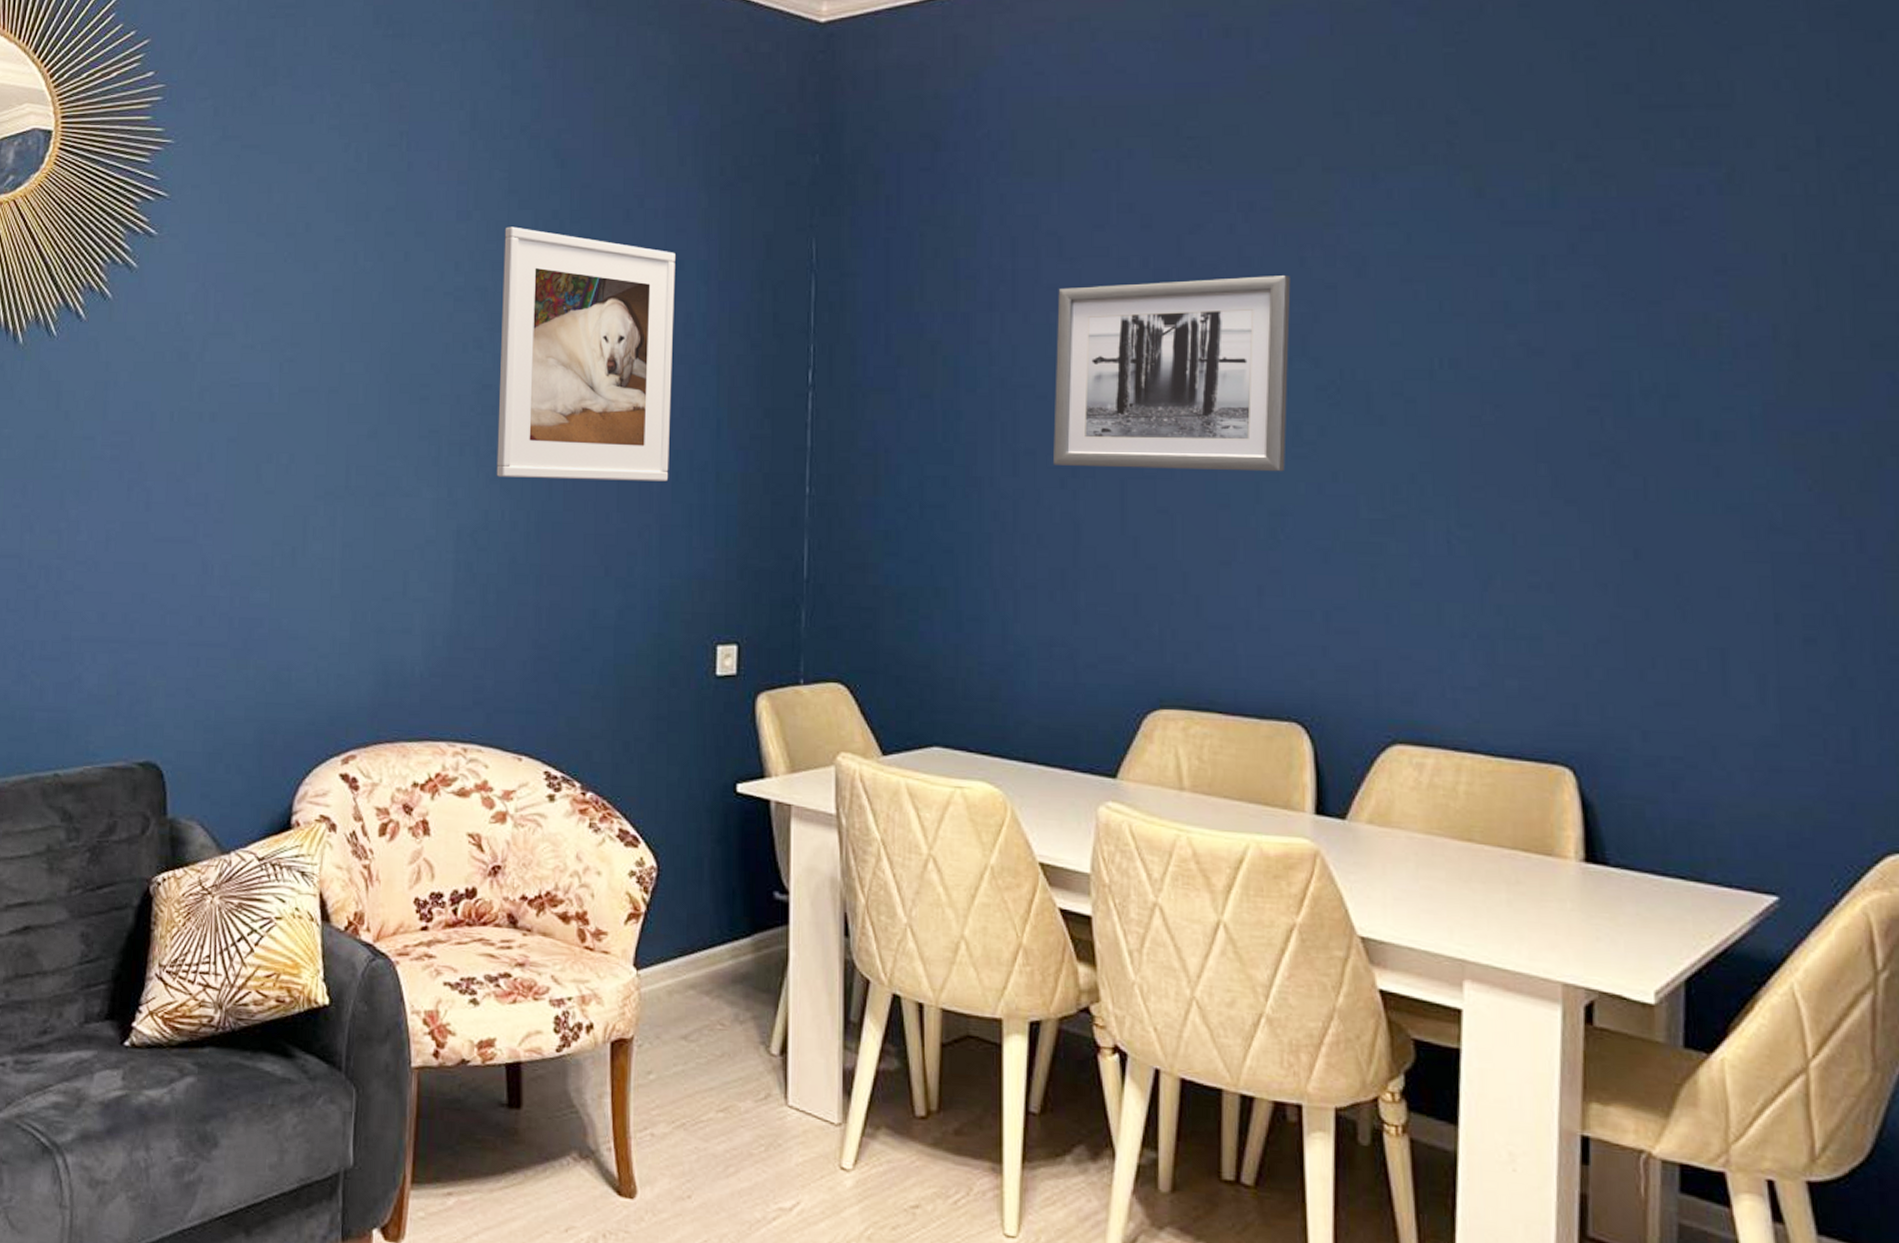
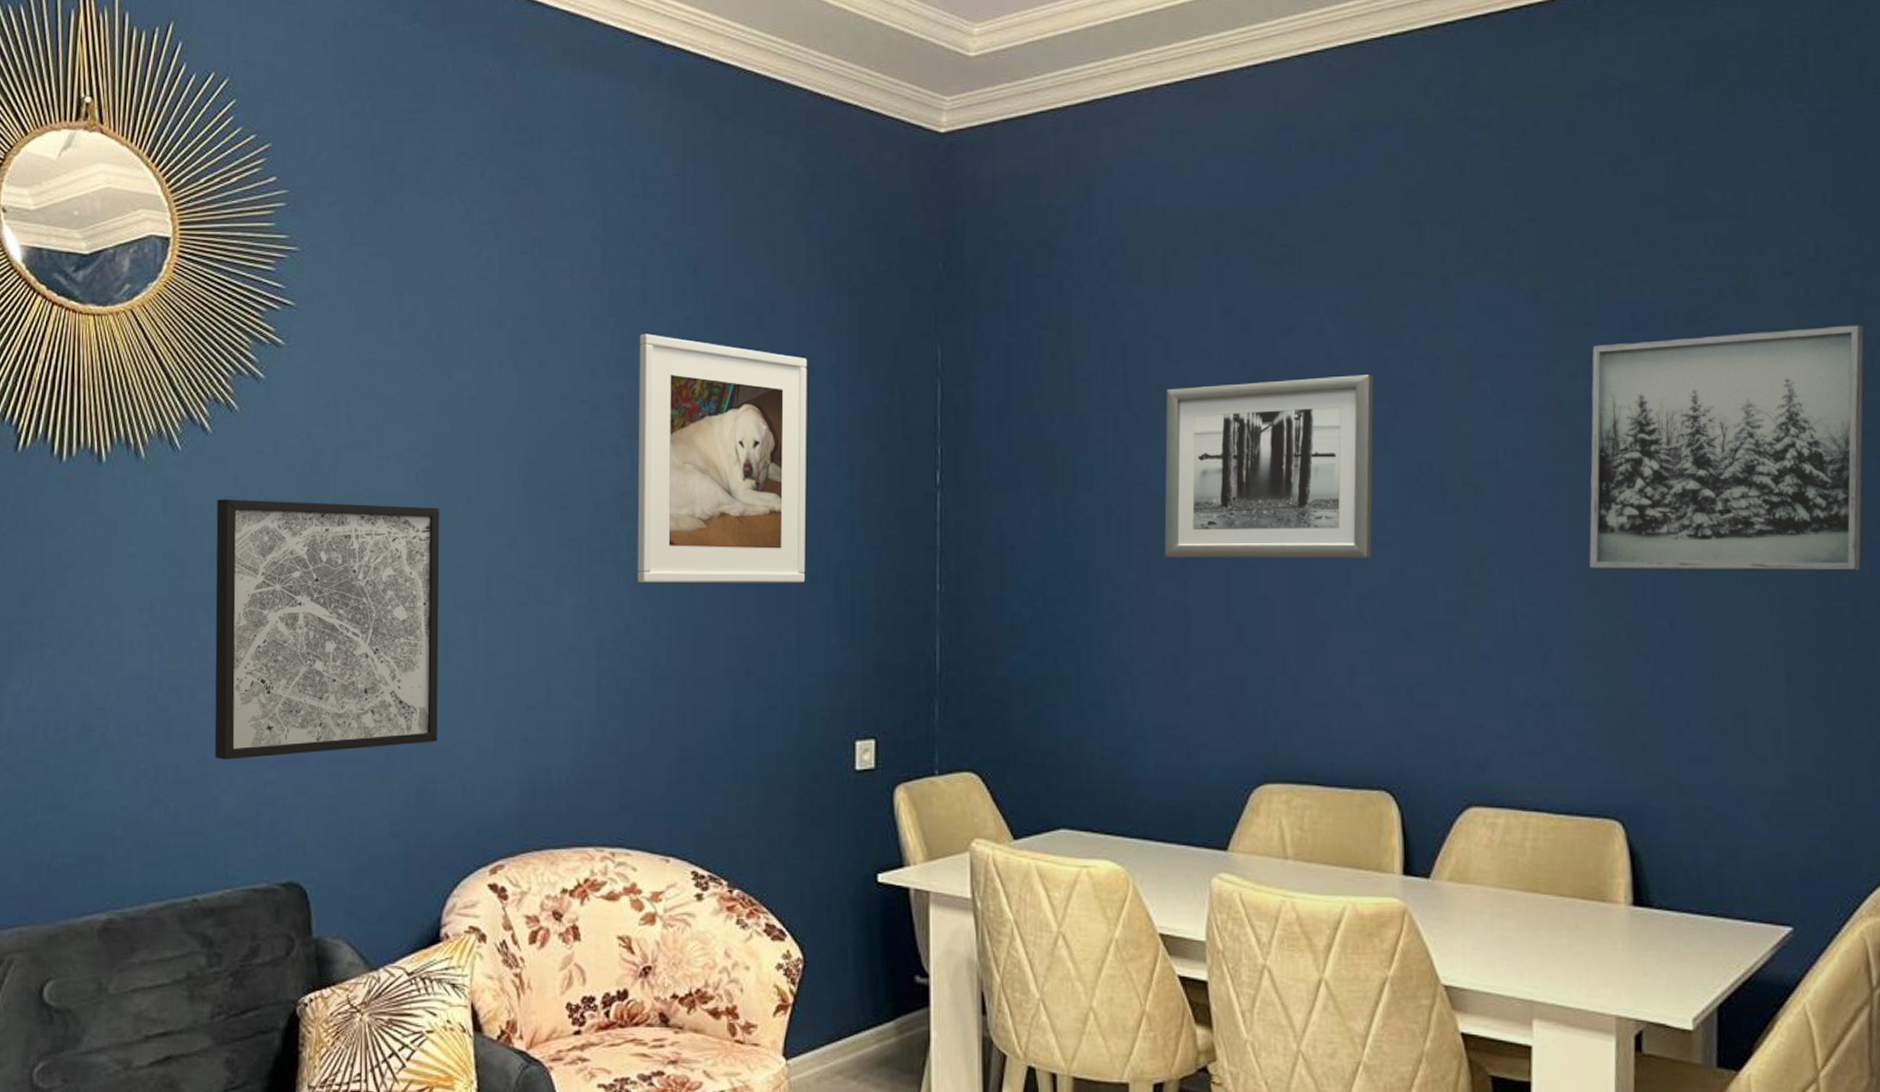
wall art: none [79,385,302,639] -> present [214,499,440,759]
wall art: none [1538,226,1875,500] -> present [1589,325,1864,571]

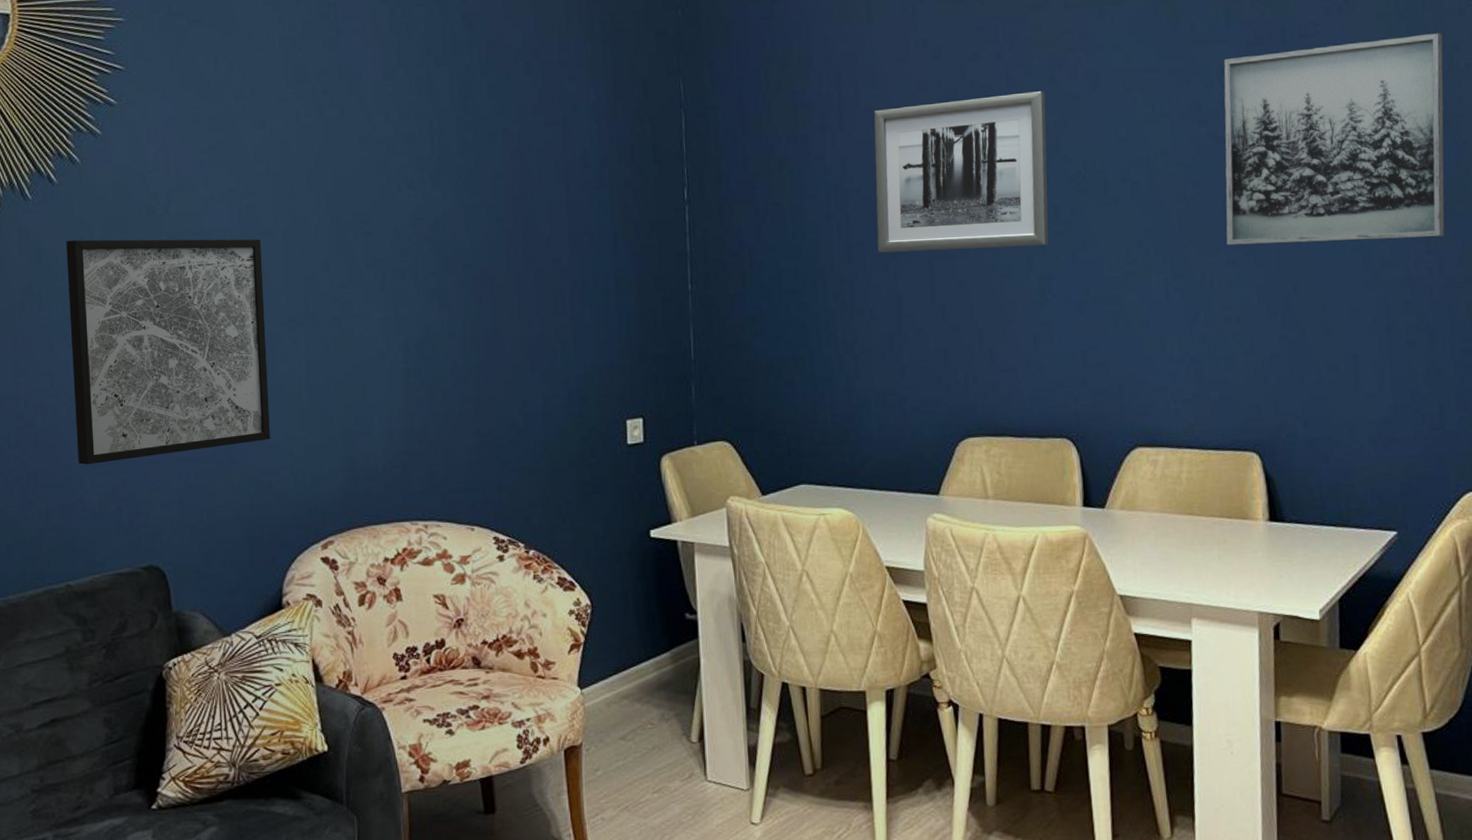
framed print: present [637,334,807,583] -> none [425,81,578,295]

